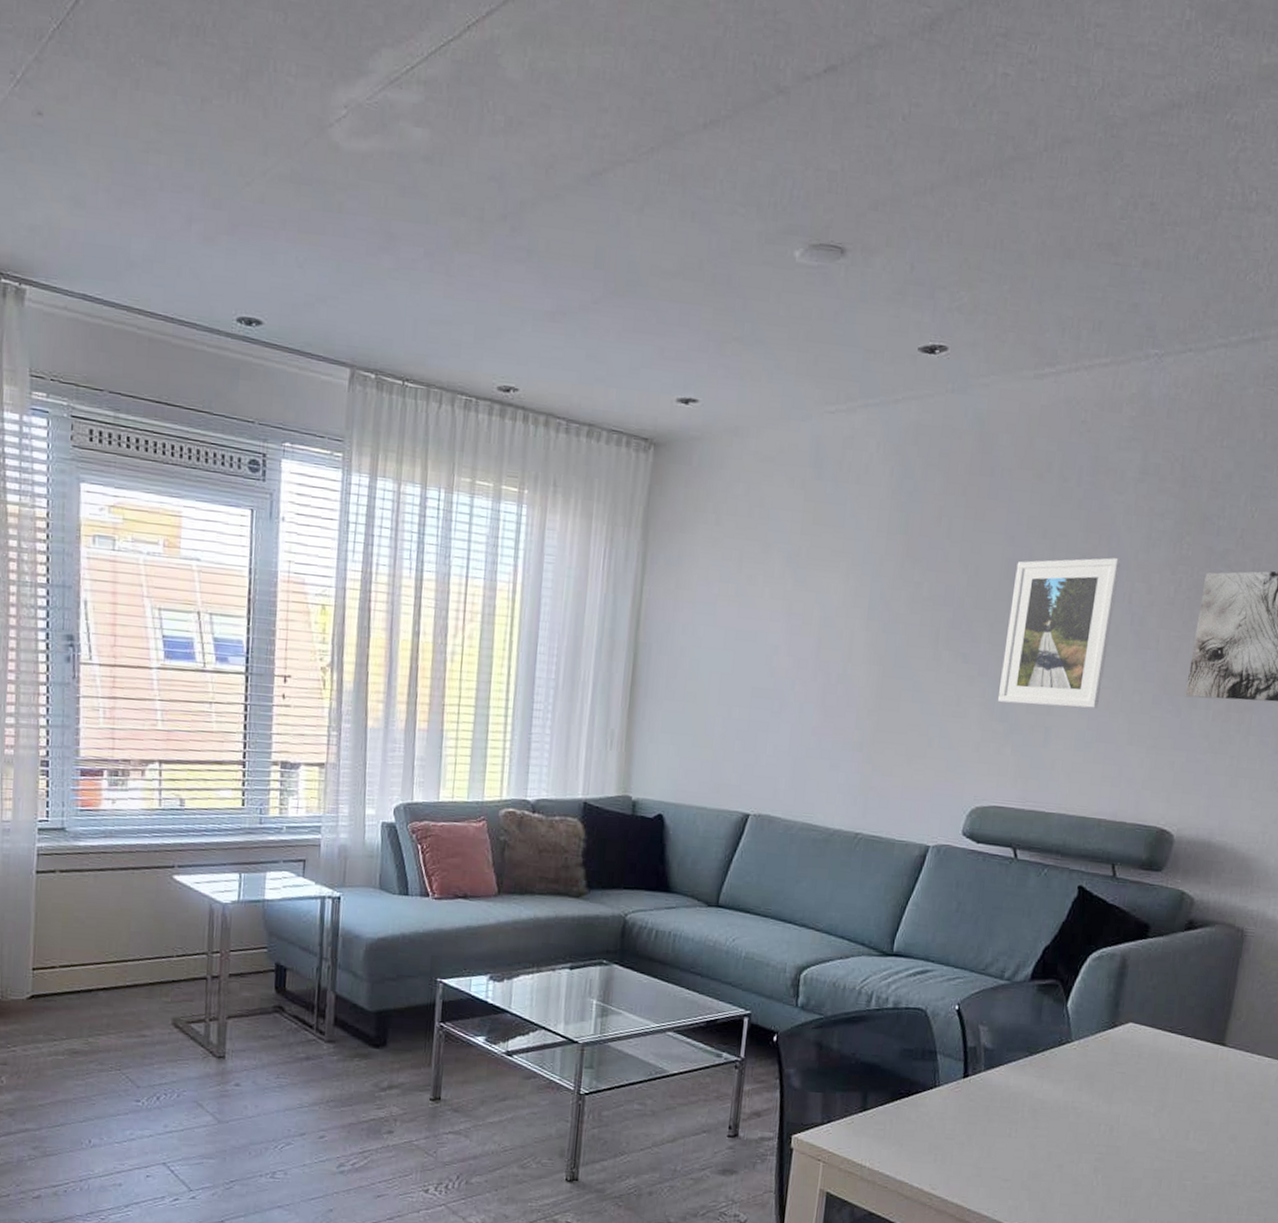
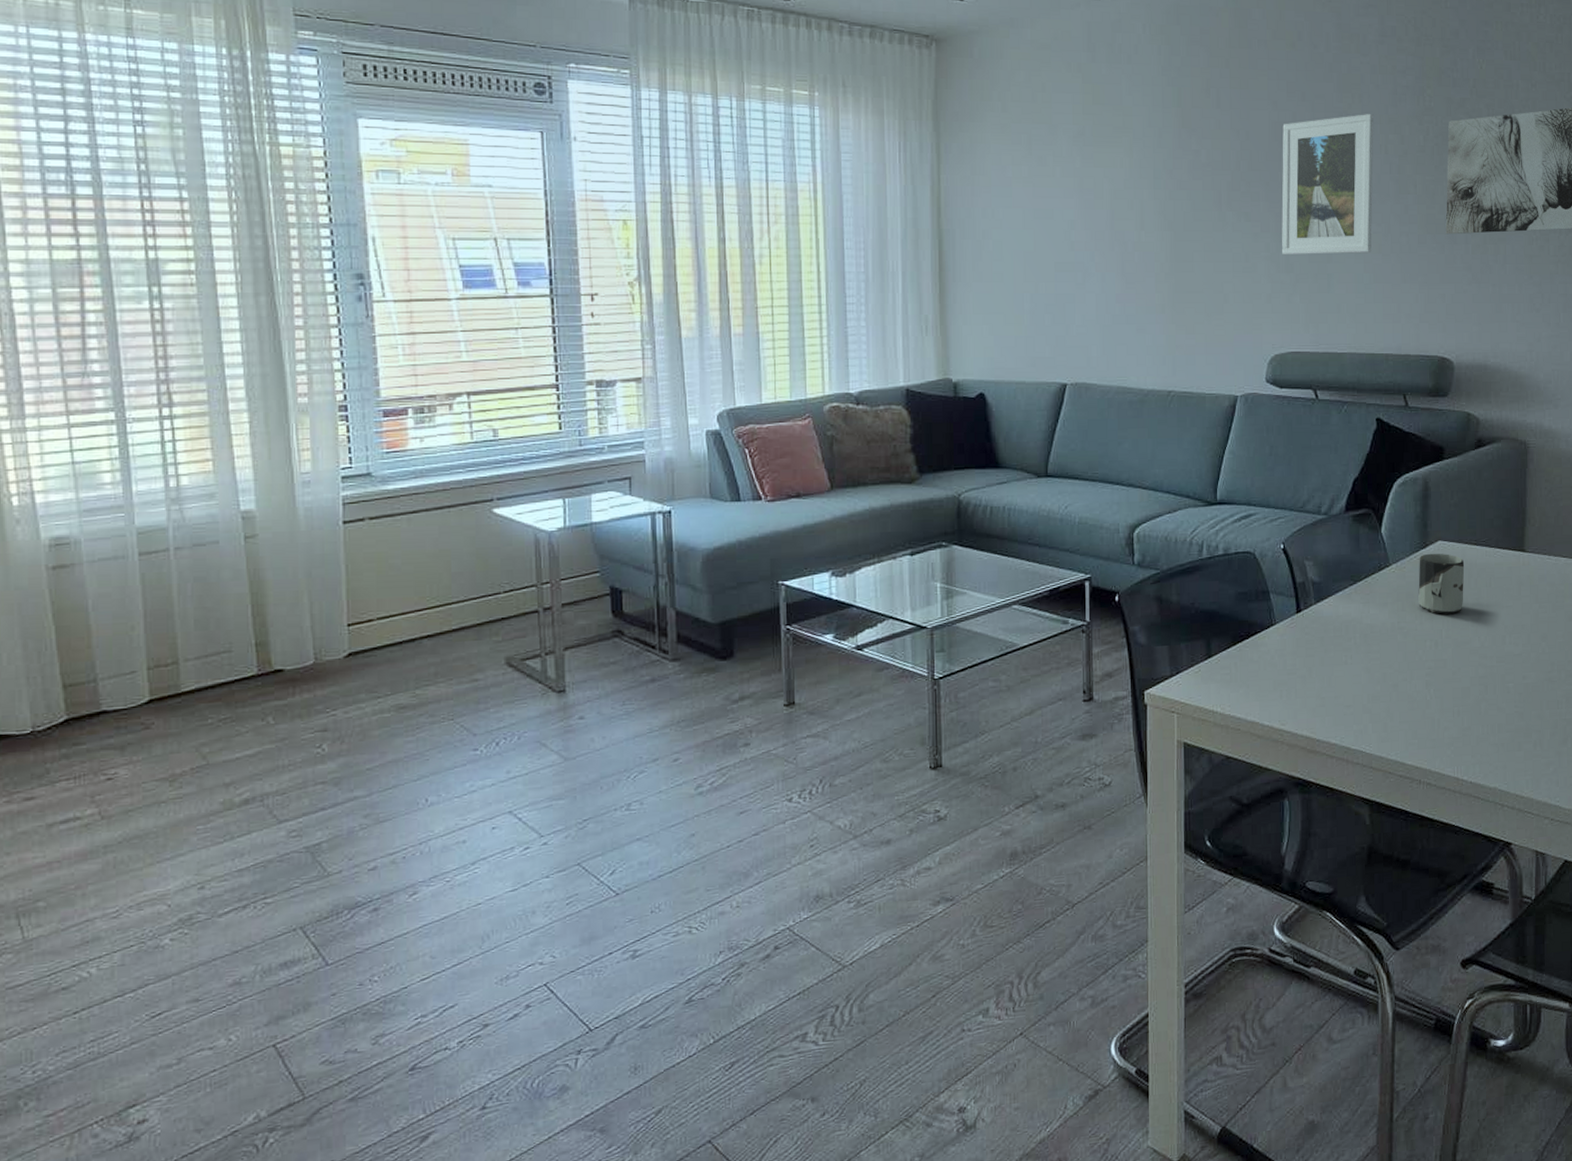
cup: none [1097,1034,1155,1101] -> present [1418,553,1465,614]

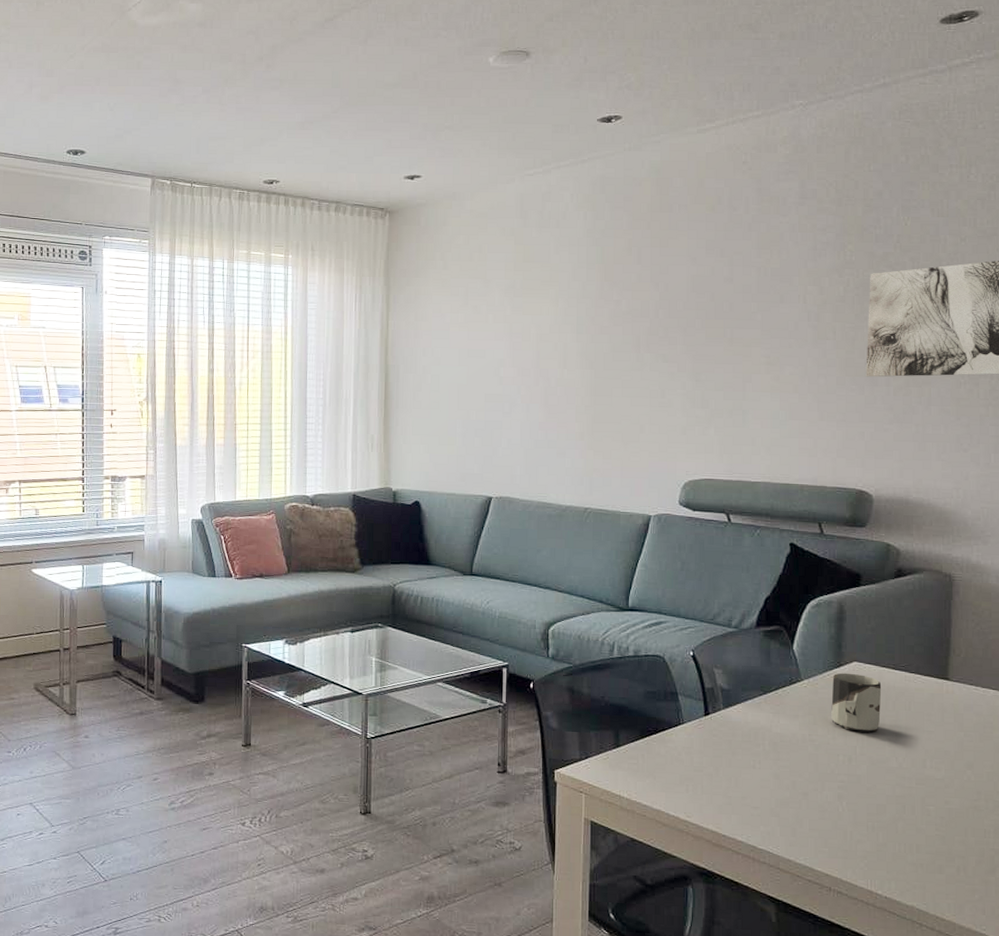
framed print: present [1281,113,1374,255] -> none [698,267,792,393]

